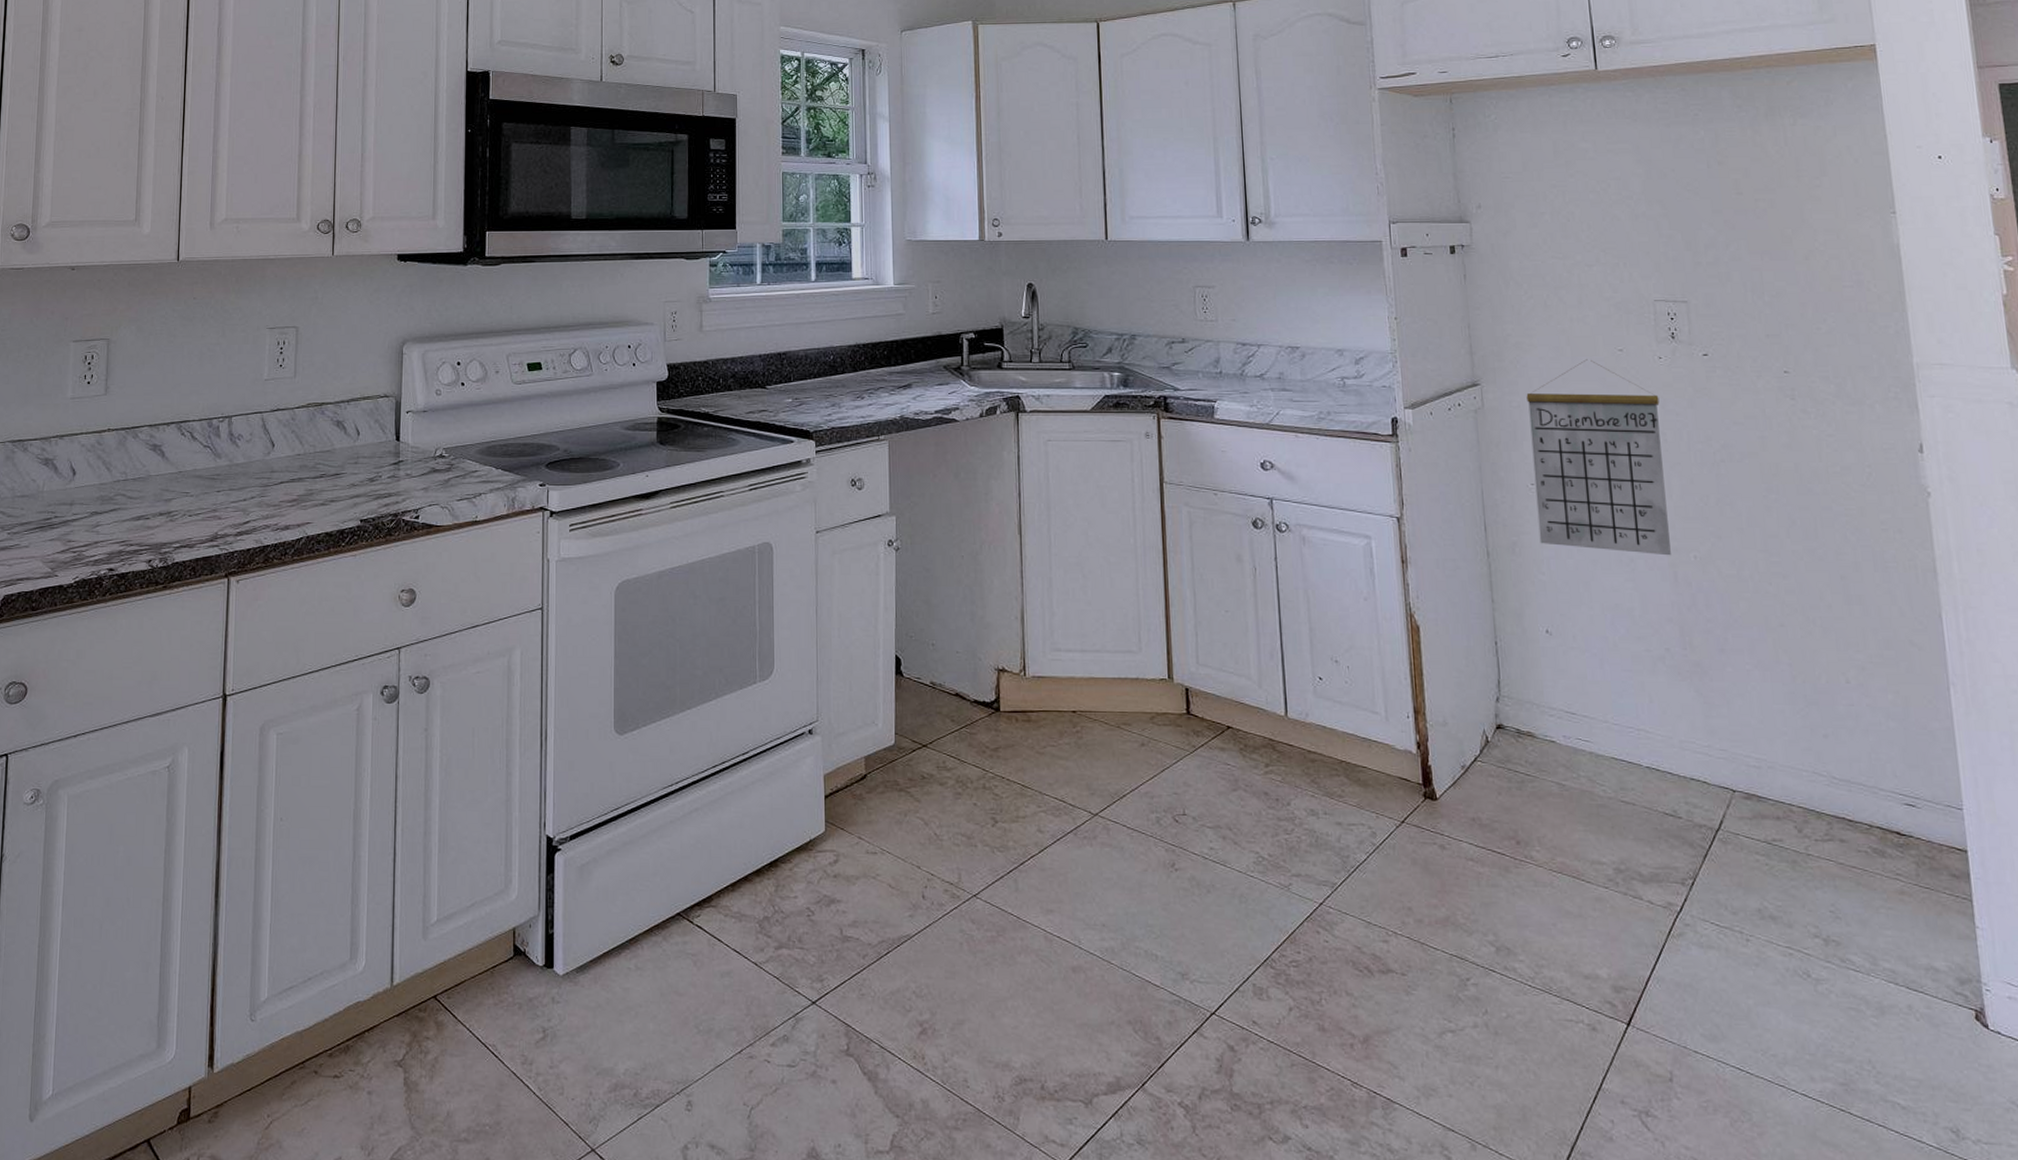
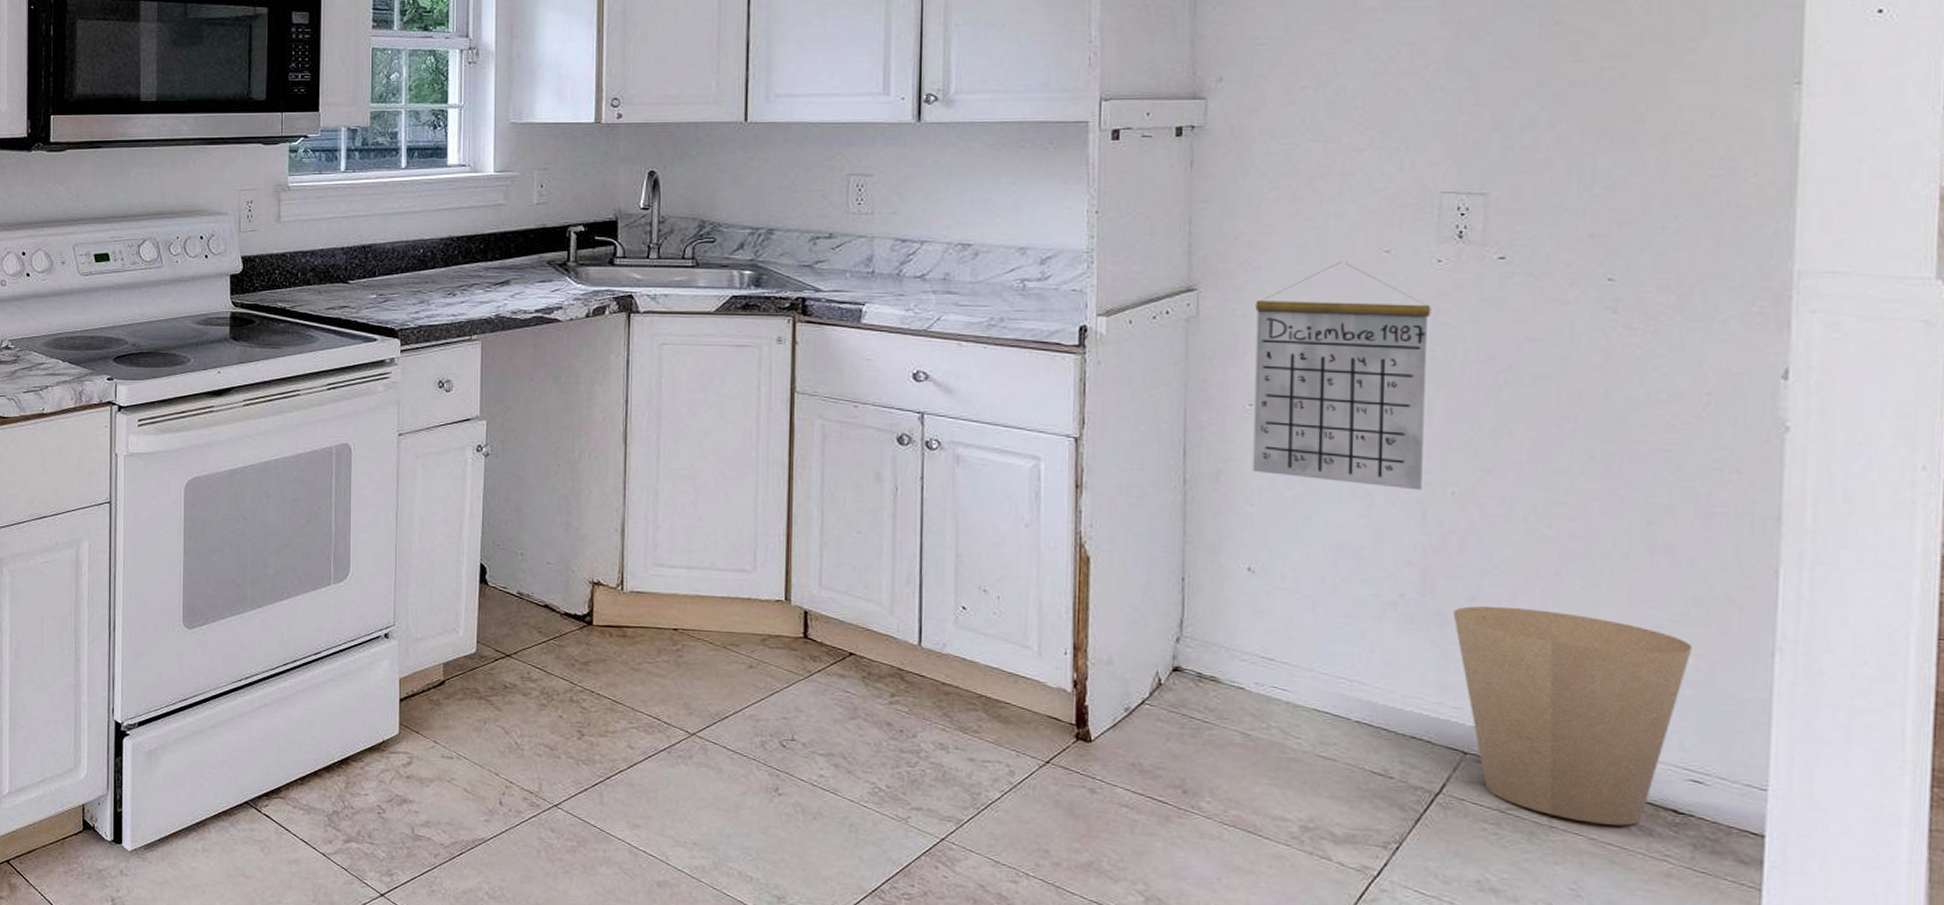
trash can: none [1708,656,1890,849] -> present [1453,606,1693,826]

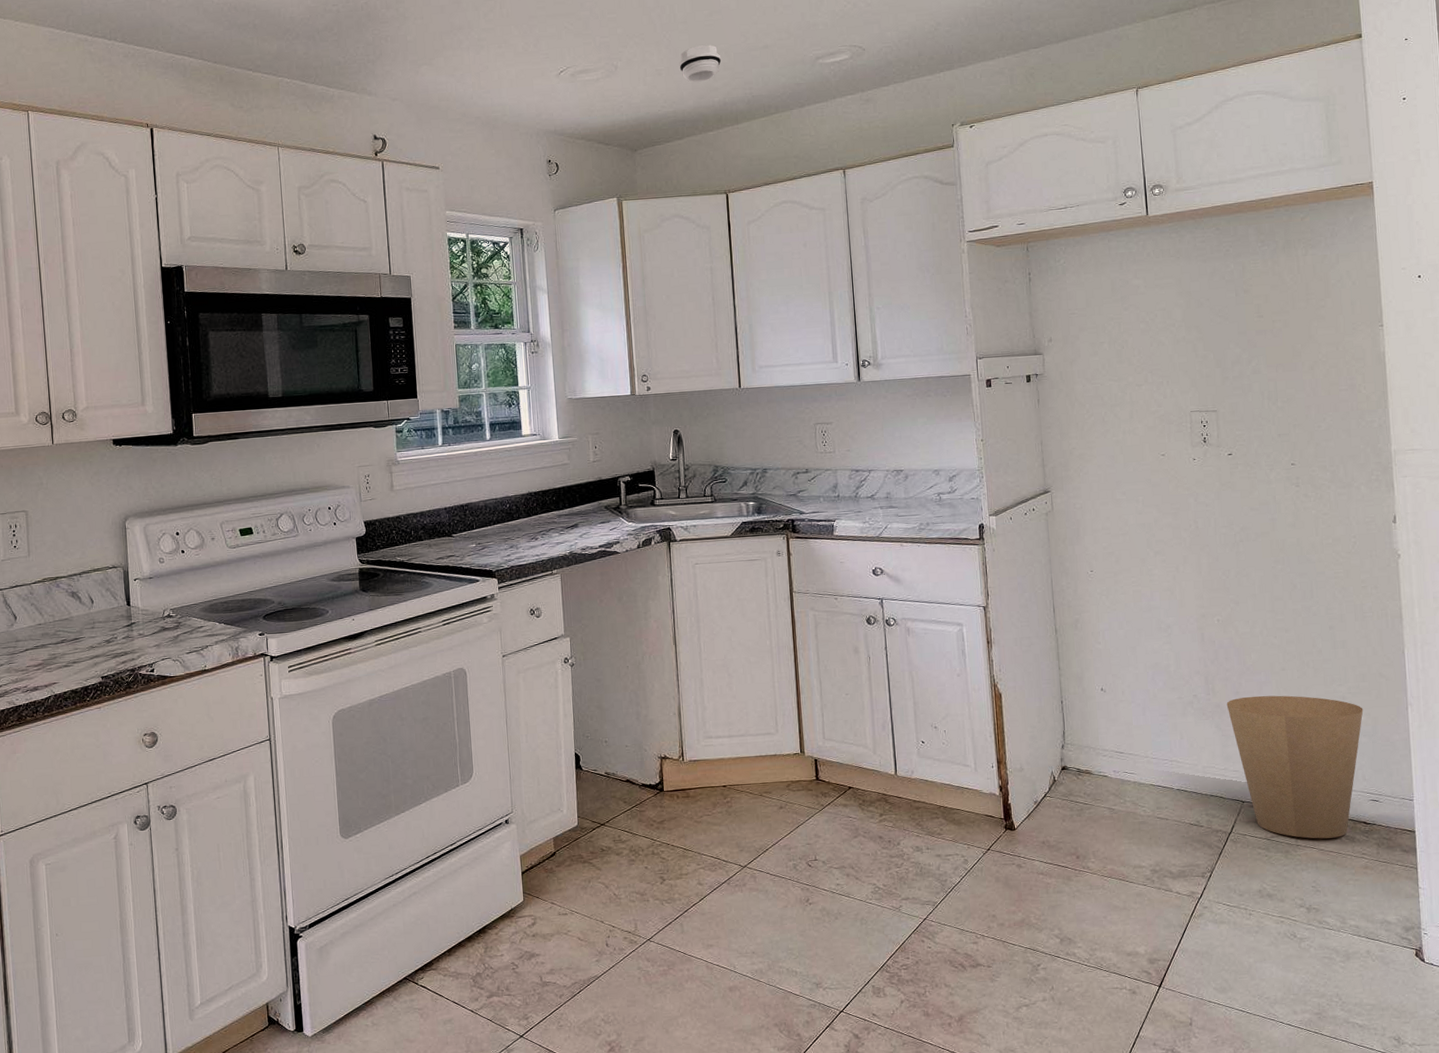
calendar: present [1252,262,1431,491] -> none [1087,464,1200,621]

